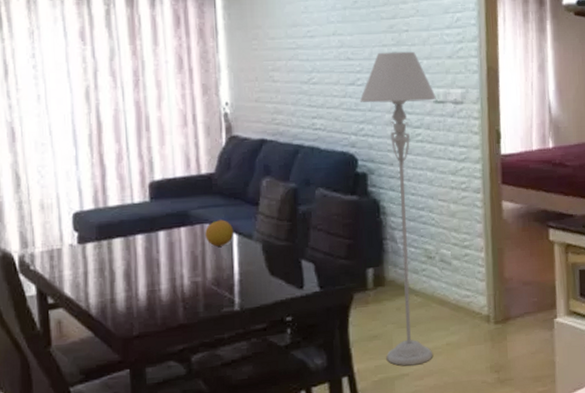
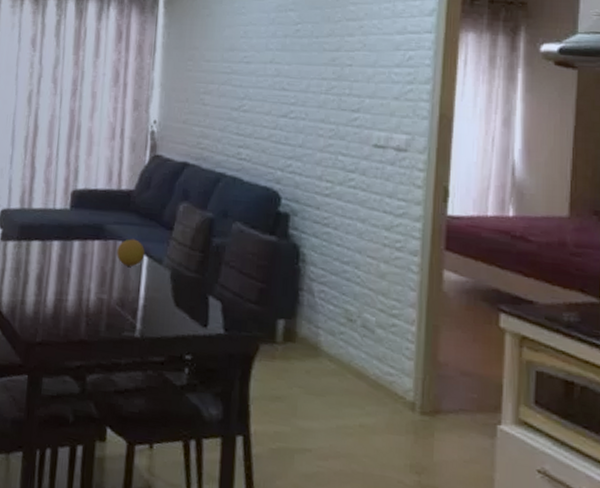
floor lamp: present [359,51,436,366] -> none [288,85,376,442]

